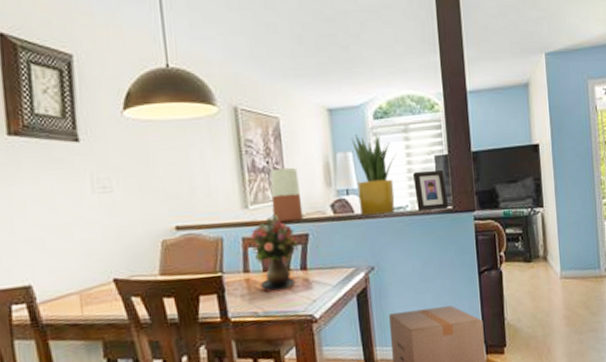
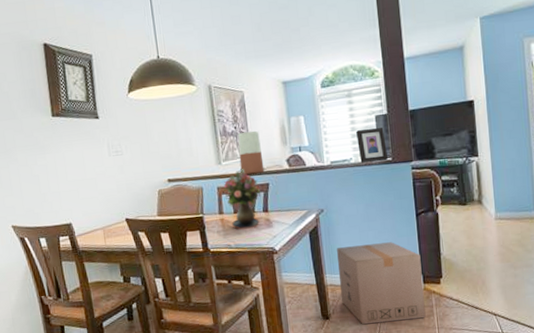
planter: present [352,132,397,216] -> none [303,98,342,168]

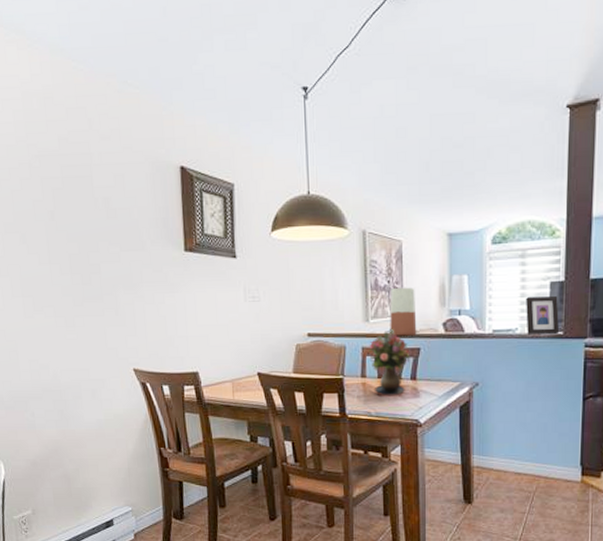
cardboard box: present [337,242,426,325] -> none [487,426,582,514]

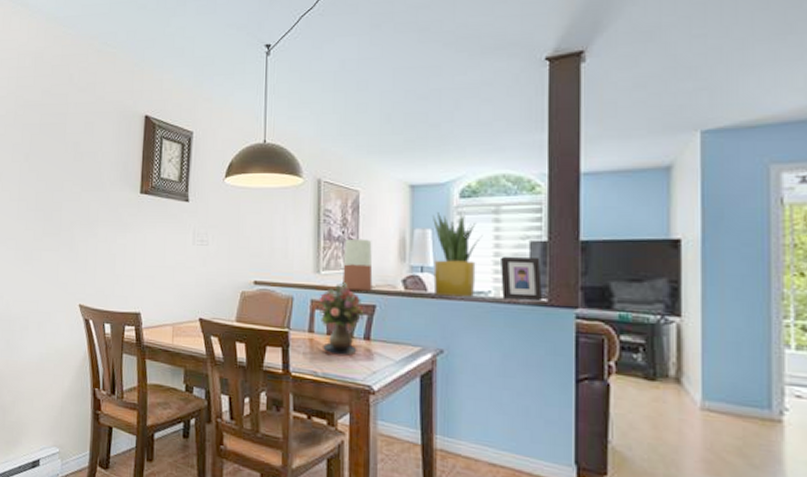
planter: none [469,256,511,335] -> present [433,211,483,297]

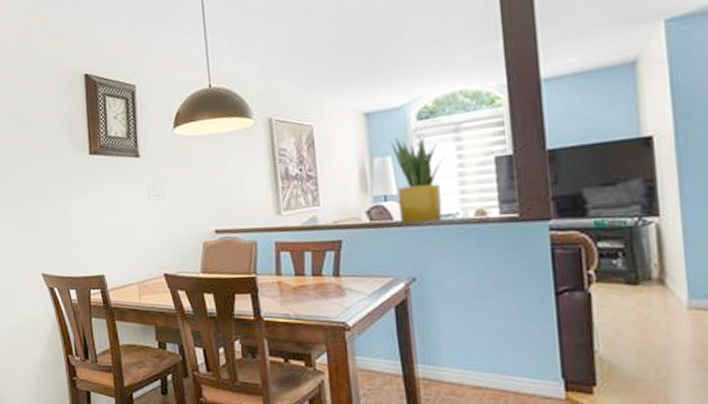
bouquet: present [318,283,364,357] -> none [283,221,331,296]
vase: present [342,238,373,292] -> none [303,174,337,229]
picture frame: present [501,256,543,302] -> none [466,173,514,220]

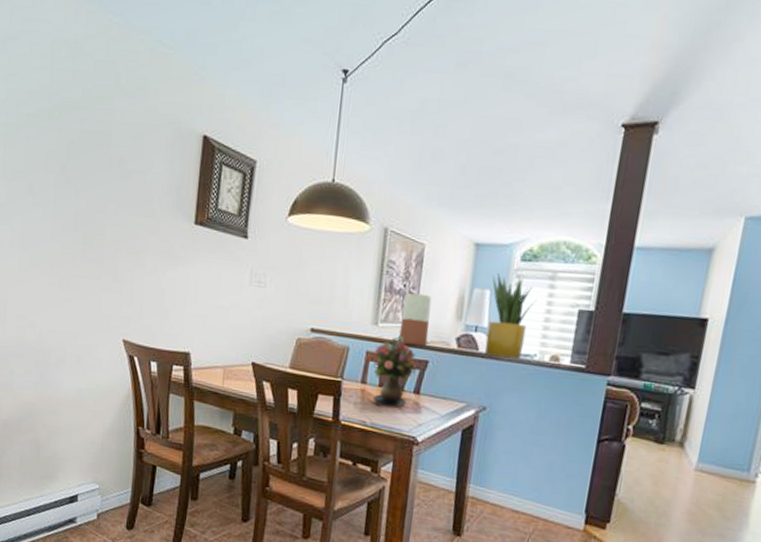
bouquet: none [283,221,331,296] -> present [373,336,417,409]
vase: none [303,174,337,229] -> present [399,292,432,348]

